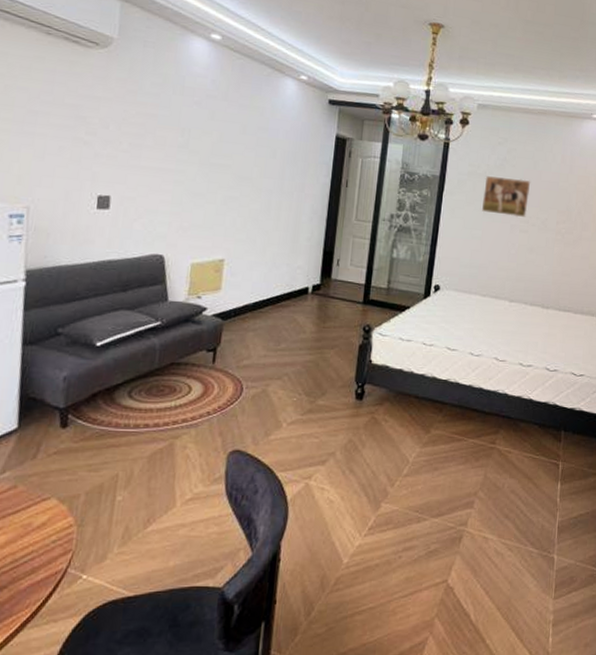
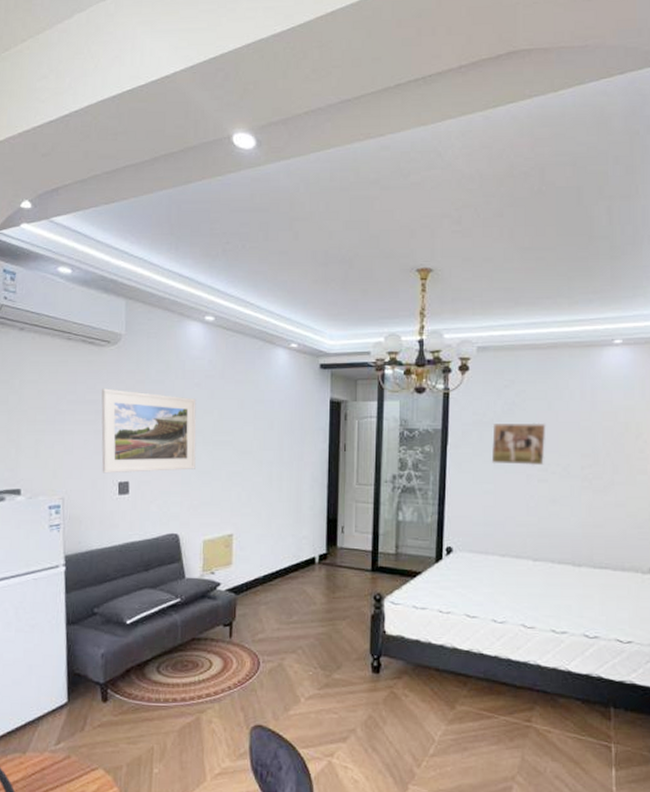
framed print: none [78,93,195,190] -> present [101,388,197,474]

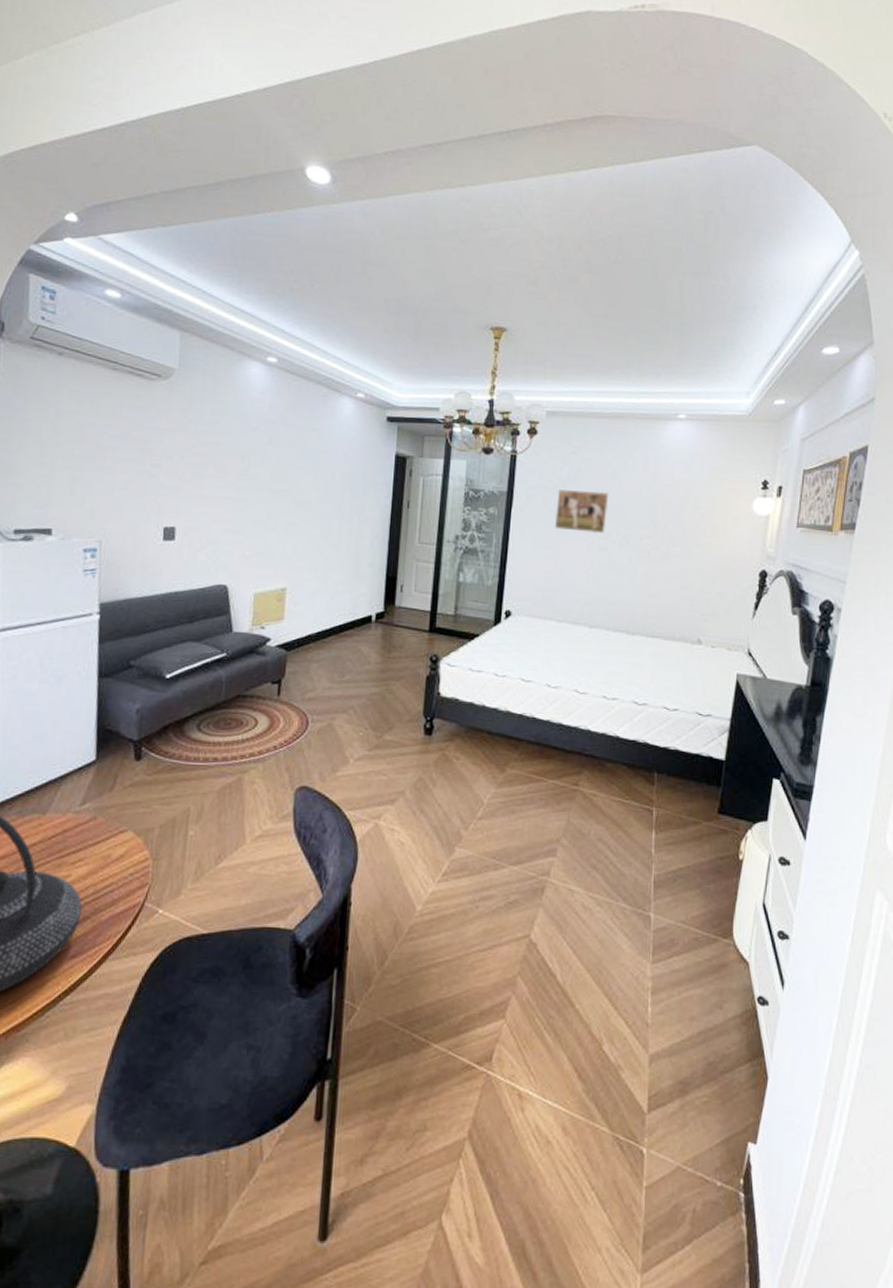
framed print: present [101,388,197,474] -> none [145,425,254,518]

